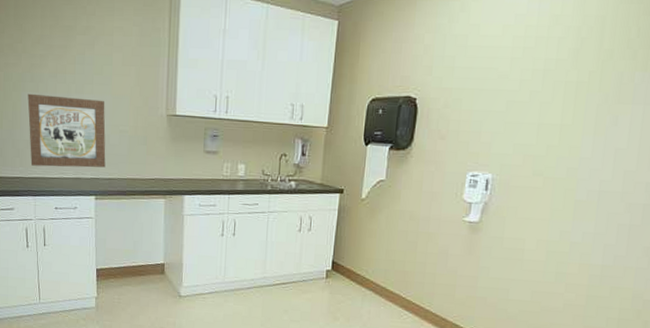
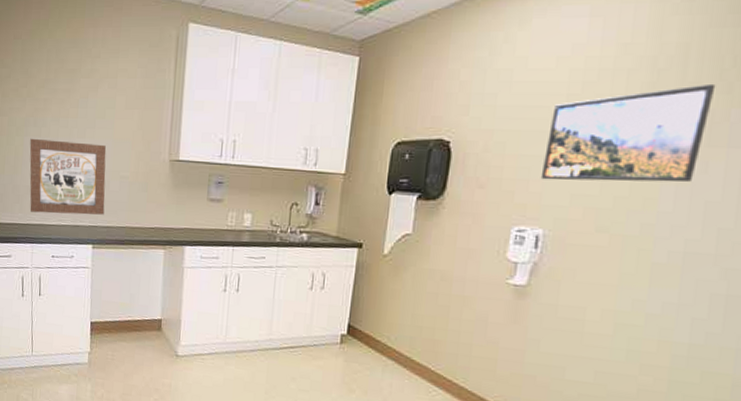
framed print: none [490,50,625,133] -> present [540,83,716,182]

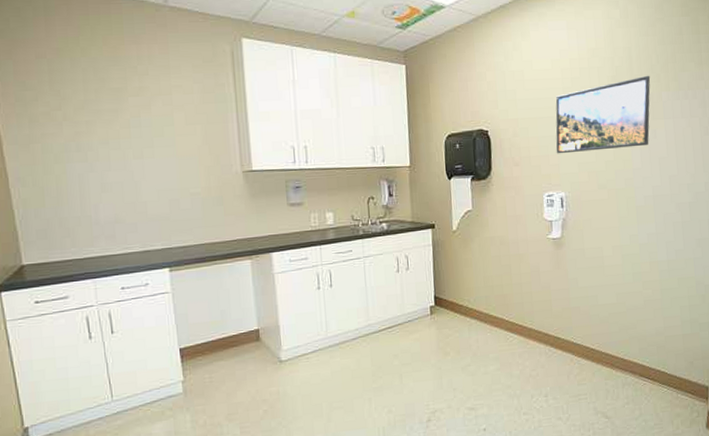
wall art: present [29,138,107,215] -> none [74,163,178,245]

